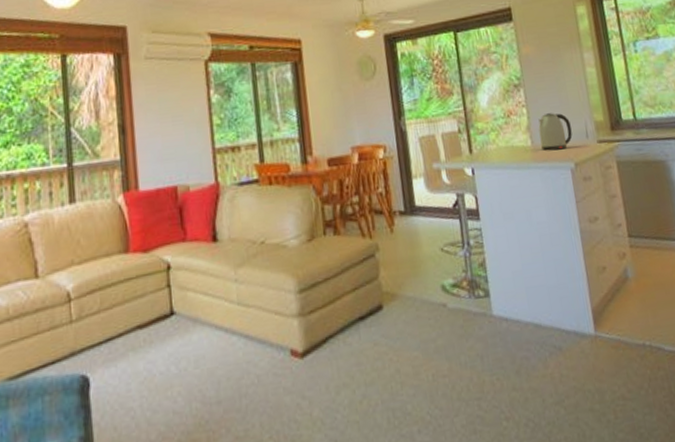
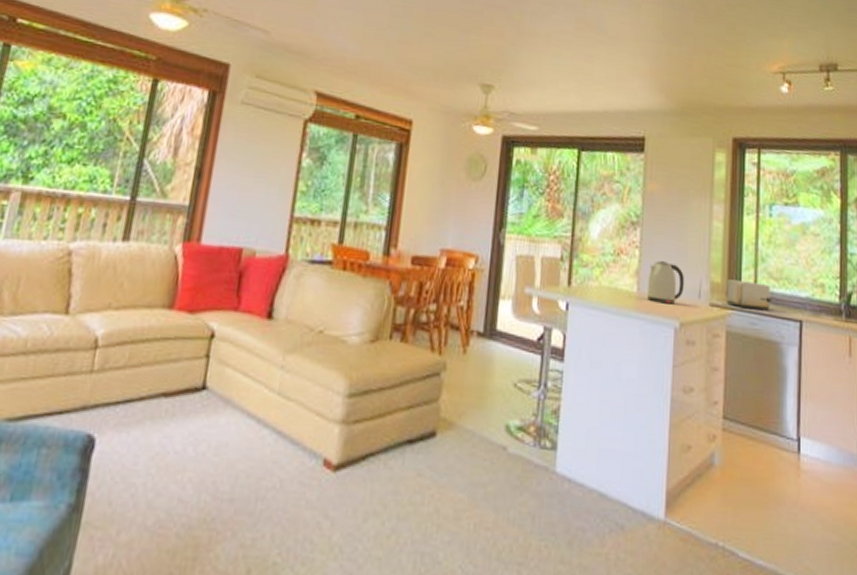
toaster: none [608,112,652,139] -> present [726,279,772,311]

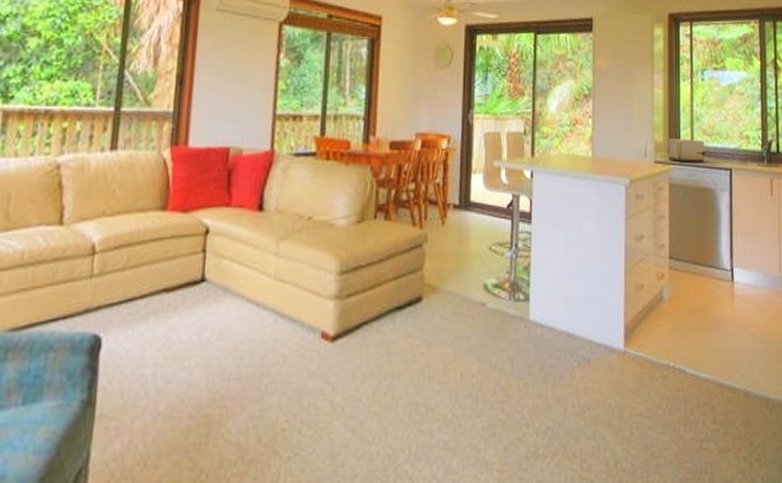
kettle: present [647,261,684,305] -> none [601,127,632,165]

